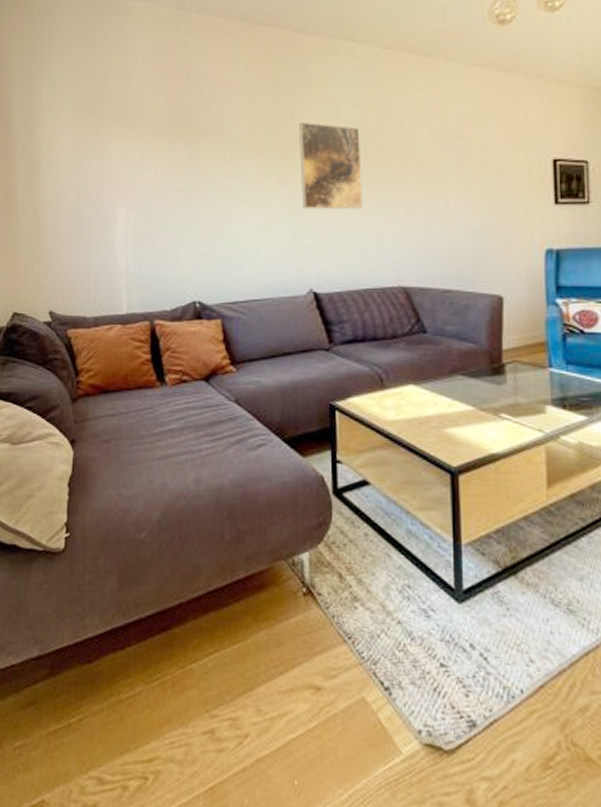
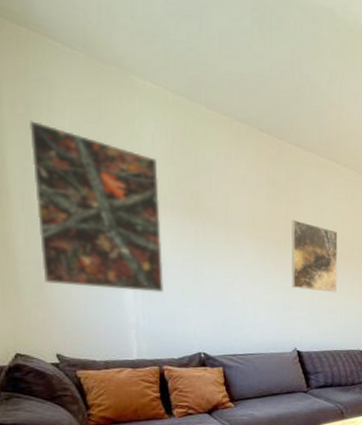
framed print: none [33,66,155,233] -> present [30,119,164,293]

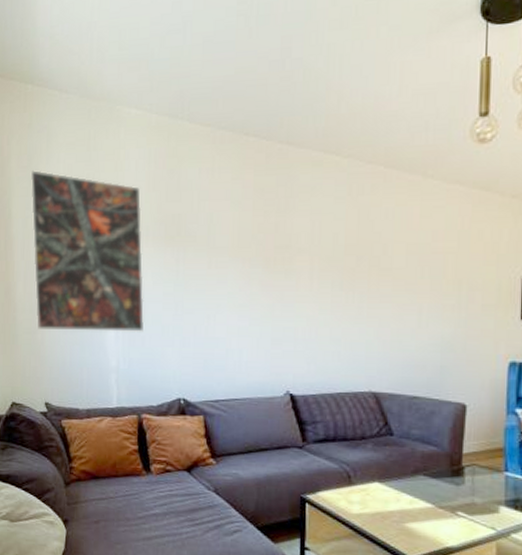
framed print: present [291,219,338,293] -> none [282,232,341,318]

